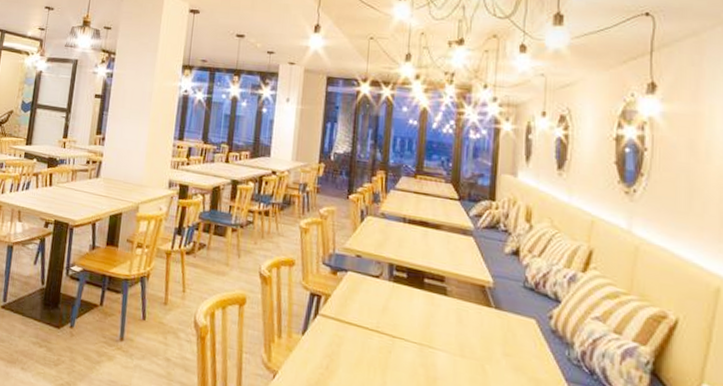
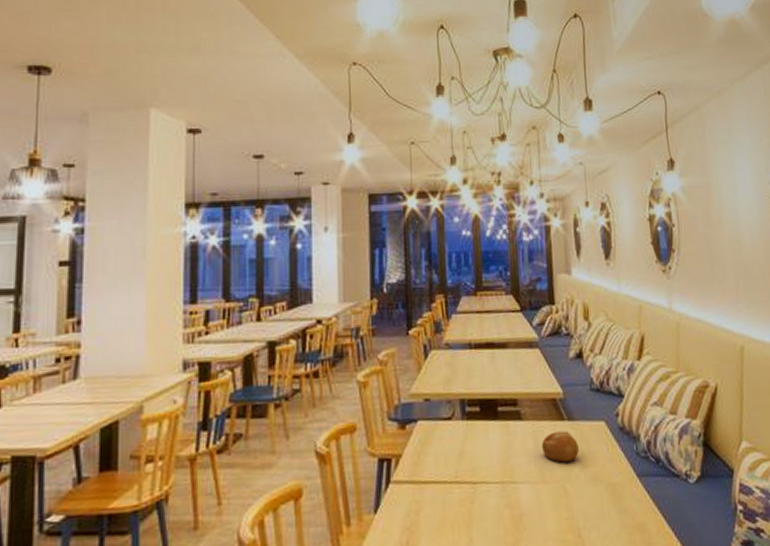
bread roll: none [465,314,503,348] -> present [542,430,579,464]

